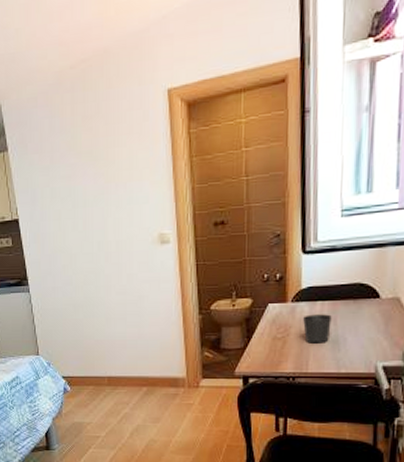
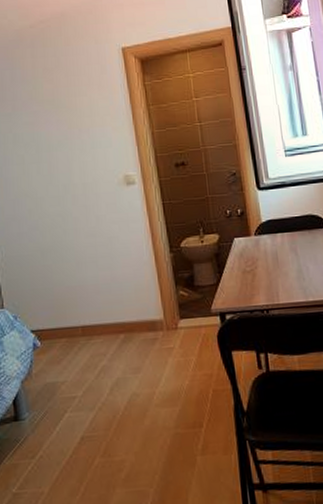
cup: present [303,314,332,343] -> none [267,245,294,275]

